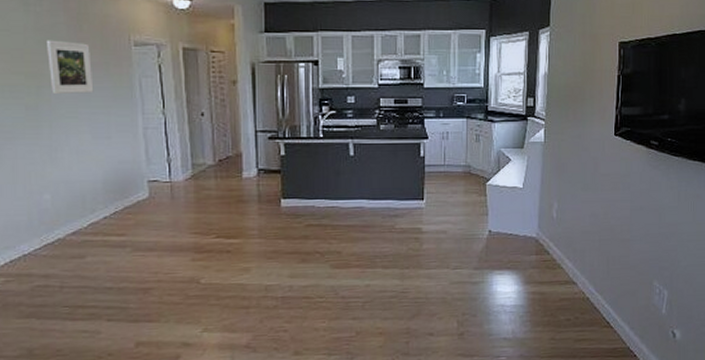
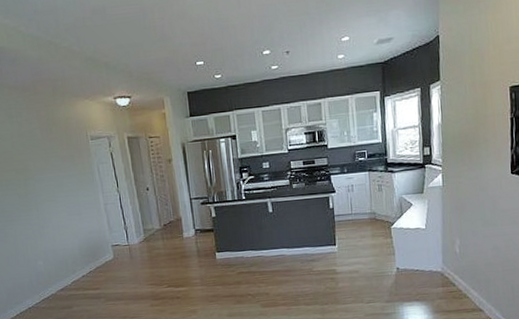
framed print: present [45,40,94,95] -> none [27,142,65,185]

